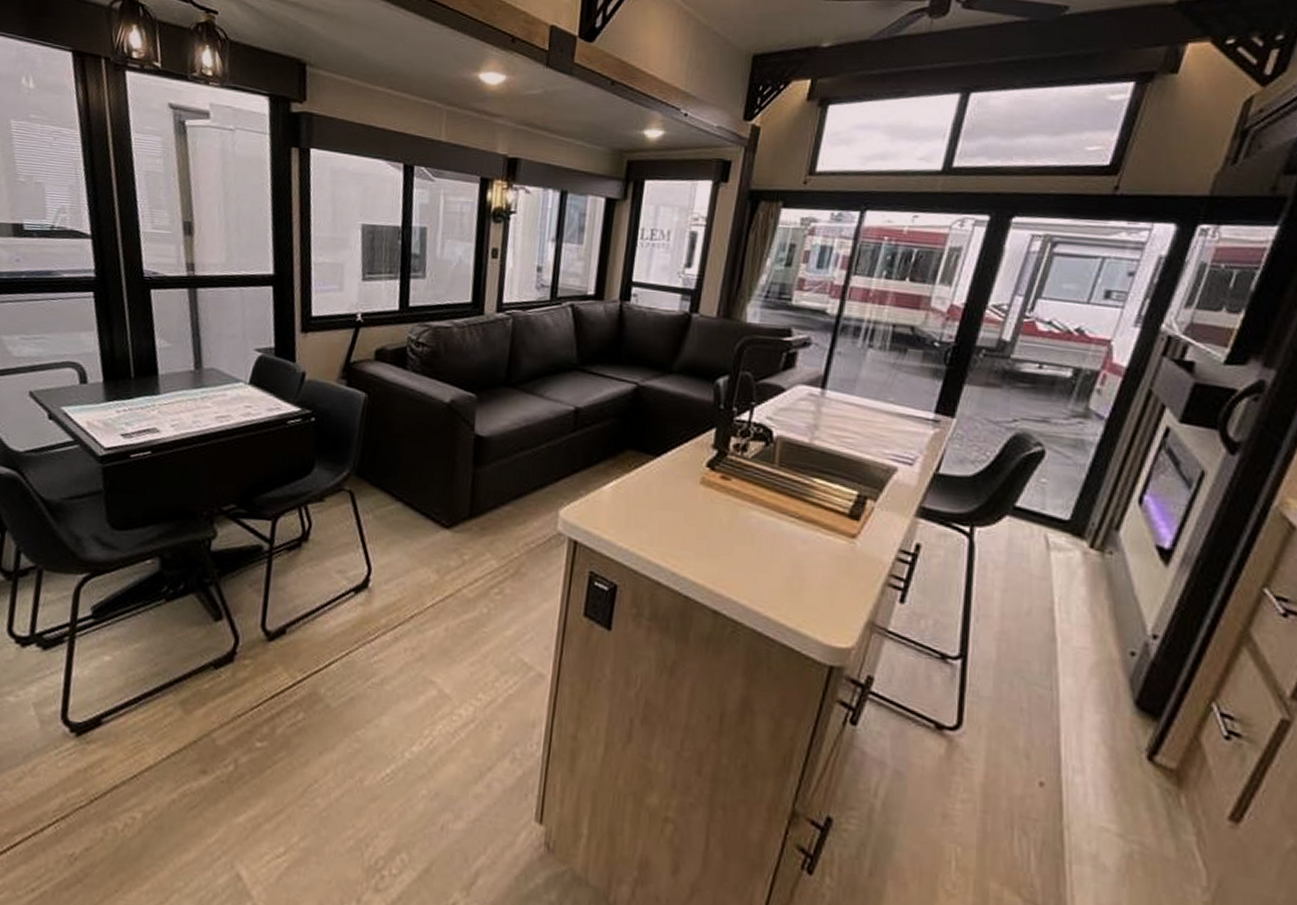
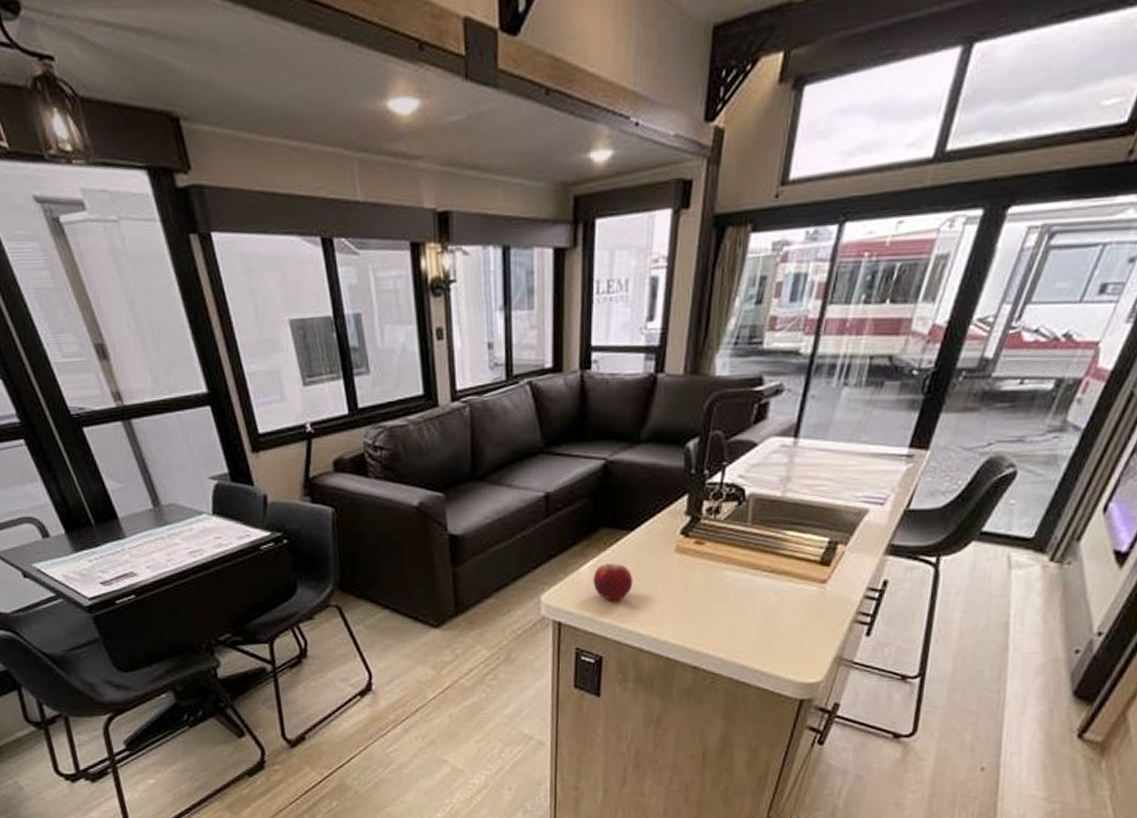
fruit: none [614,486,656,526] -> present [593,563,633,601]

